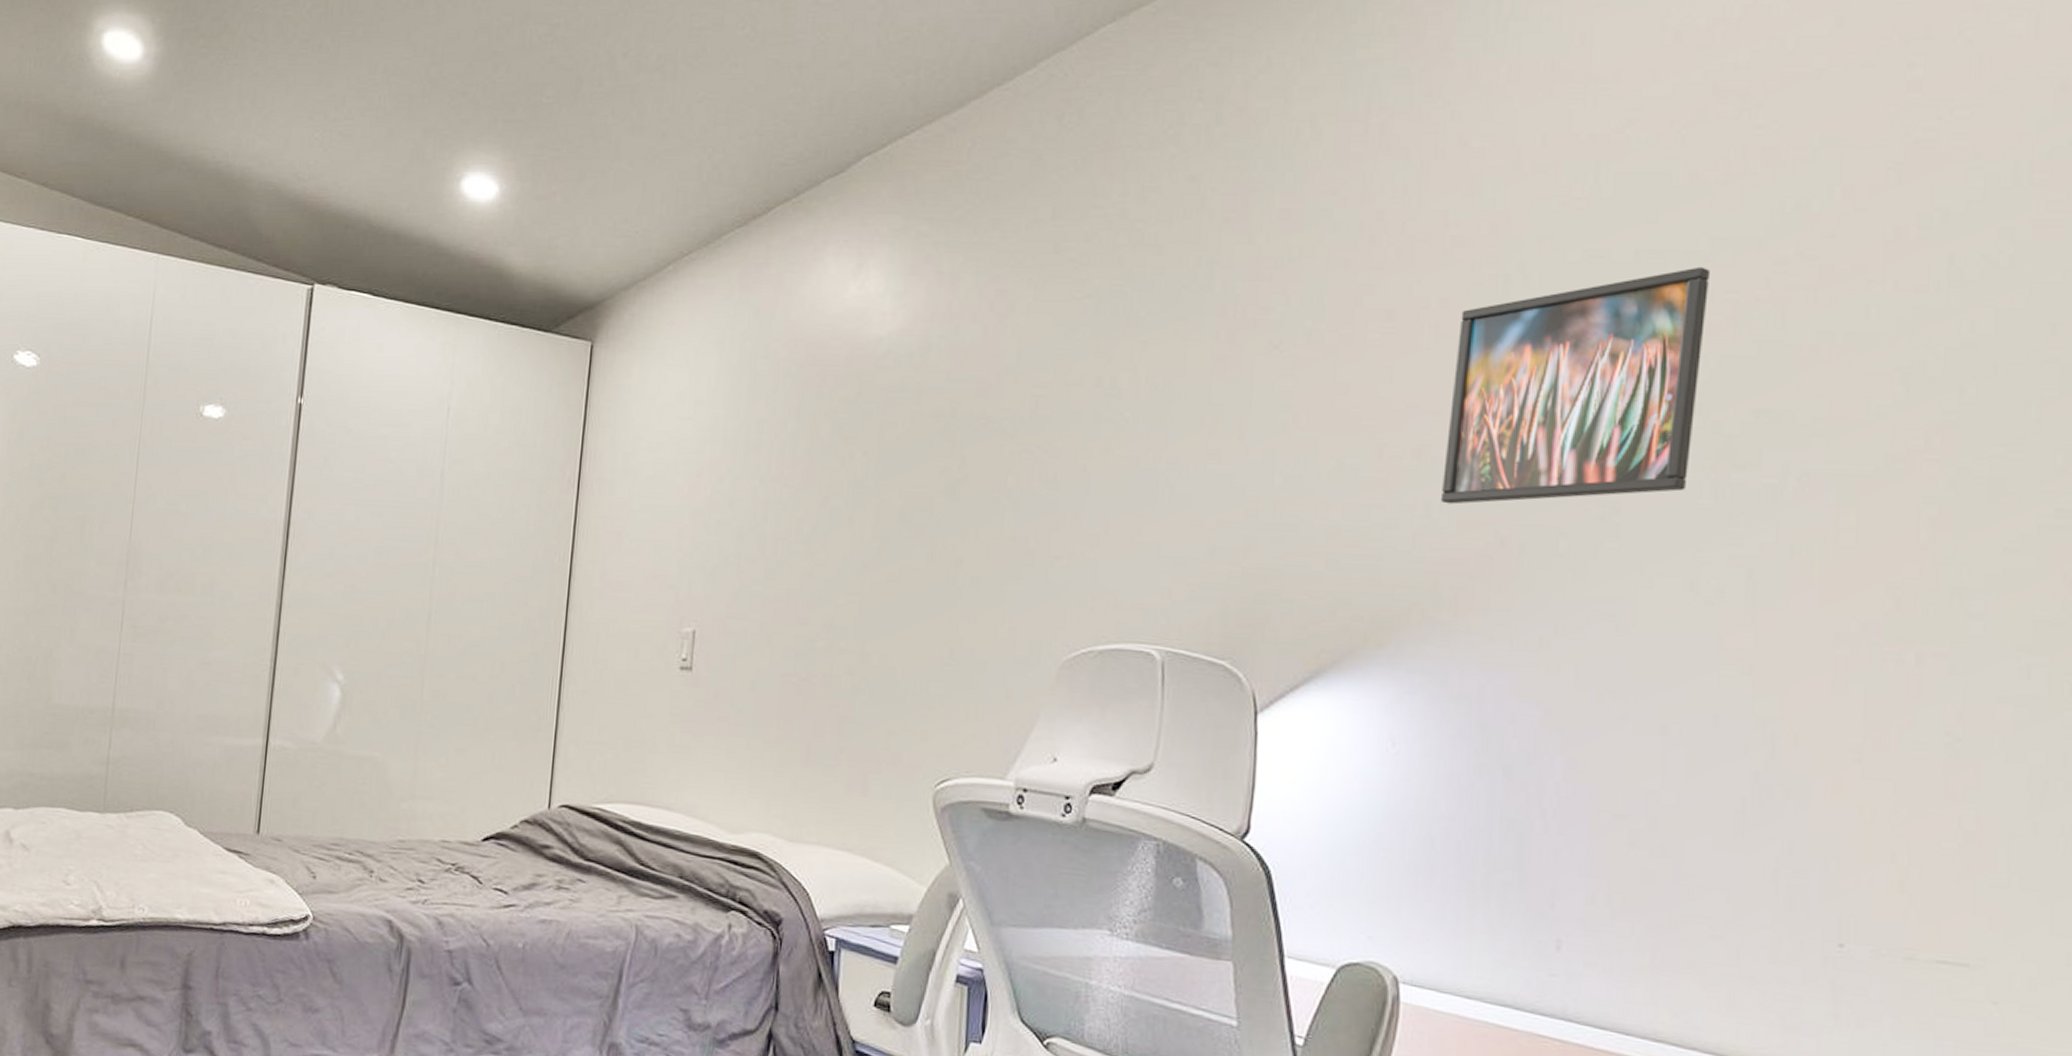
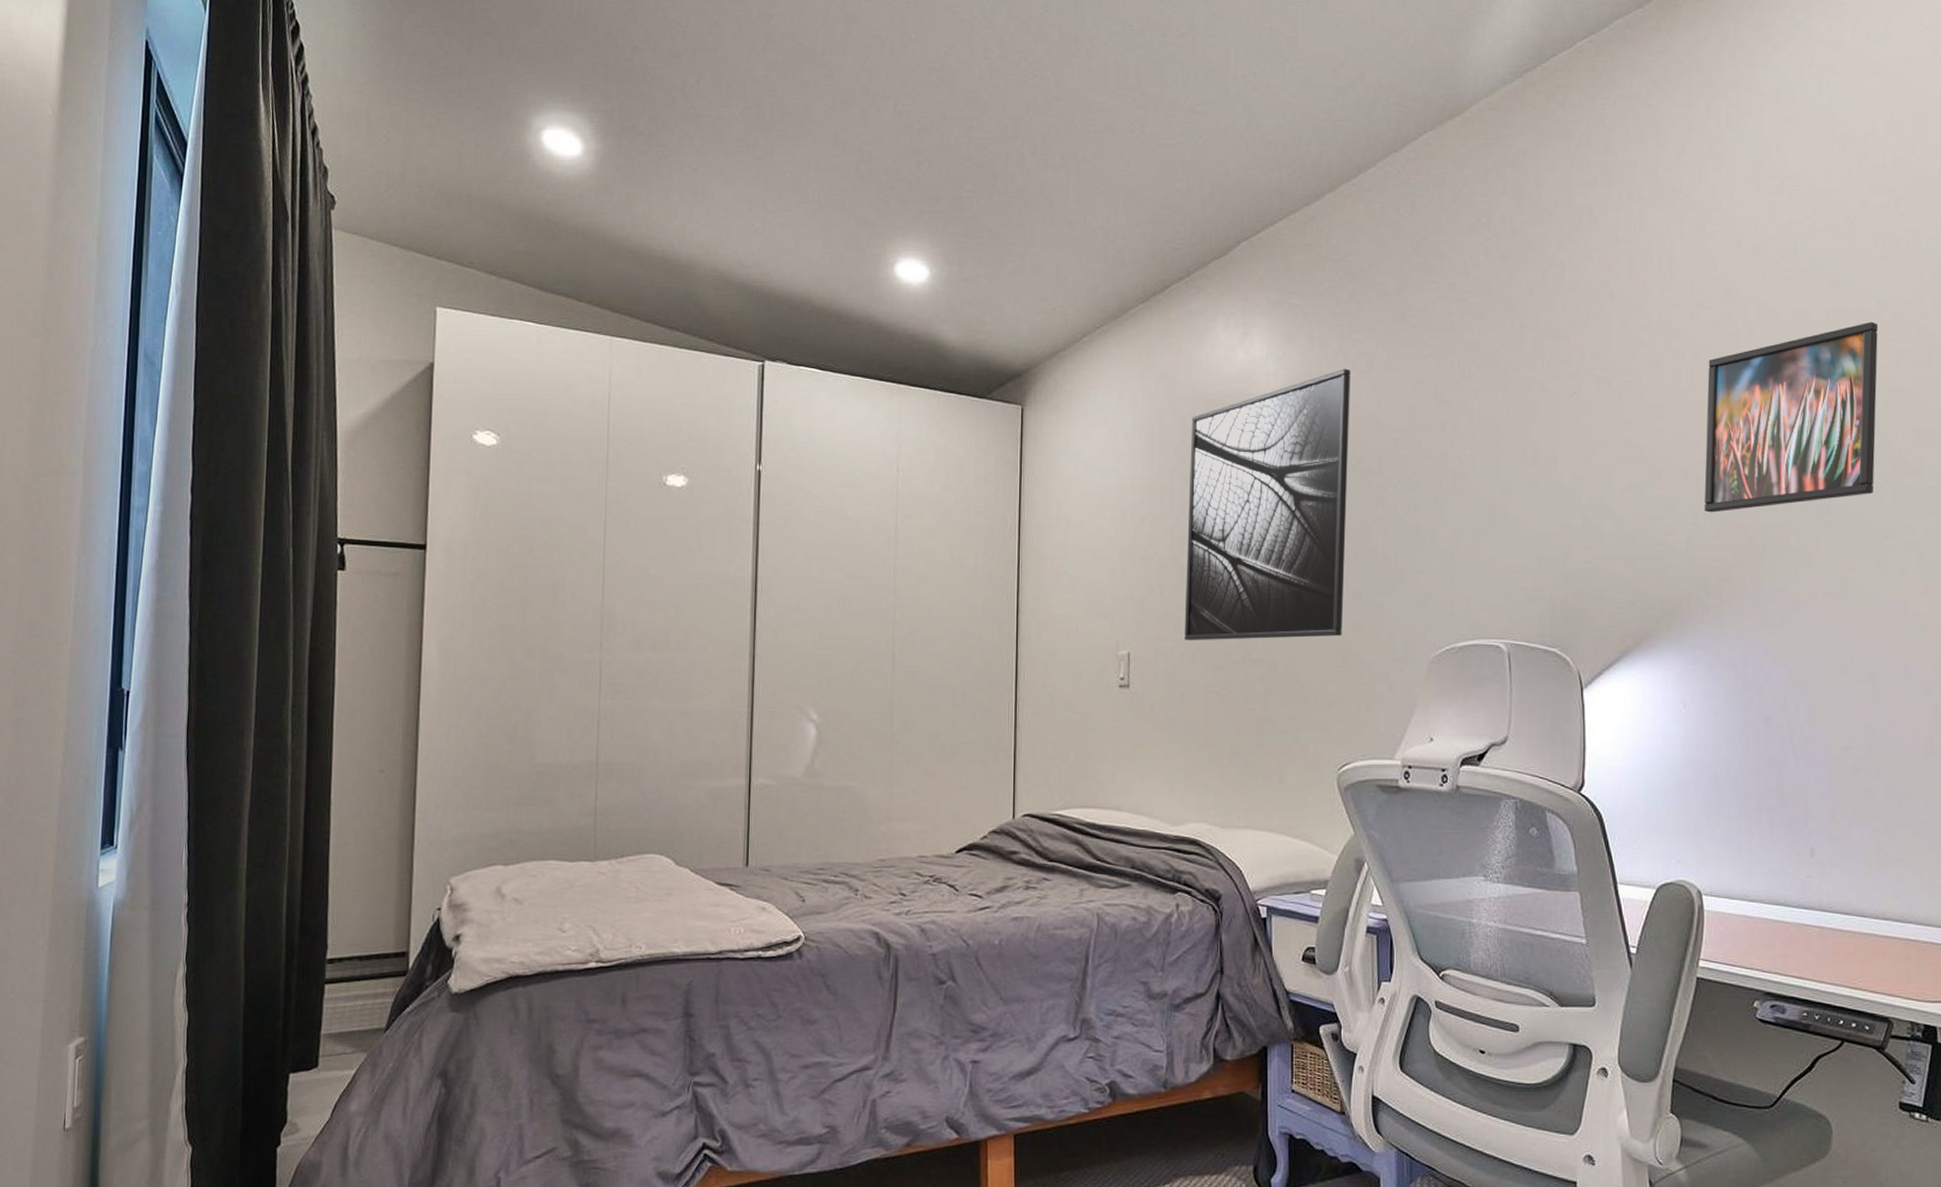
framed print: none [760,309,987,628] -> present [1184,368,1351,641]

